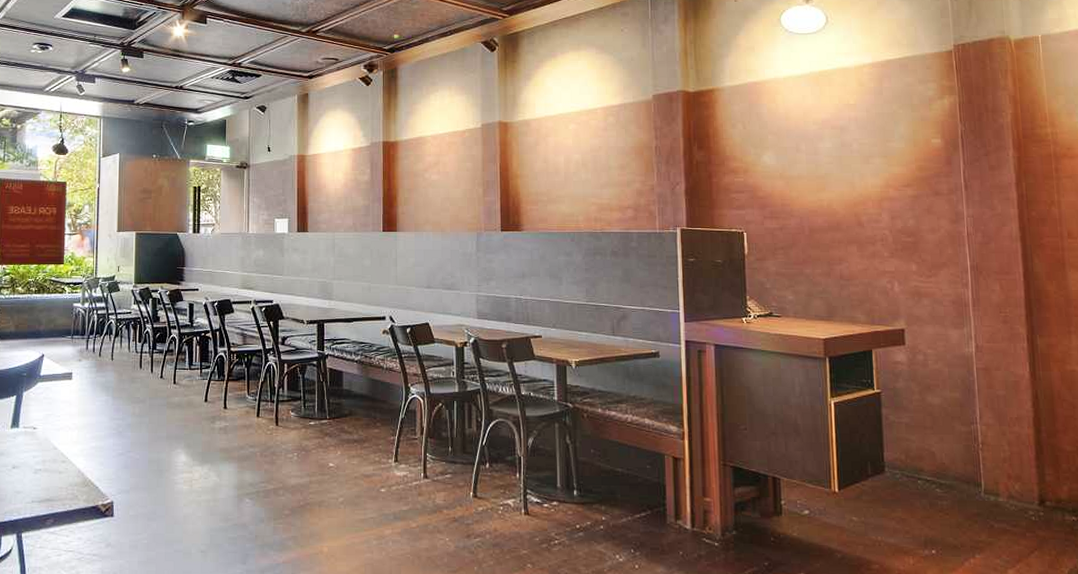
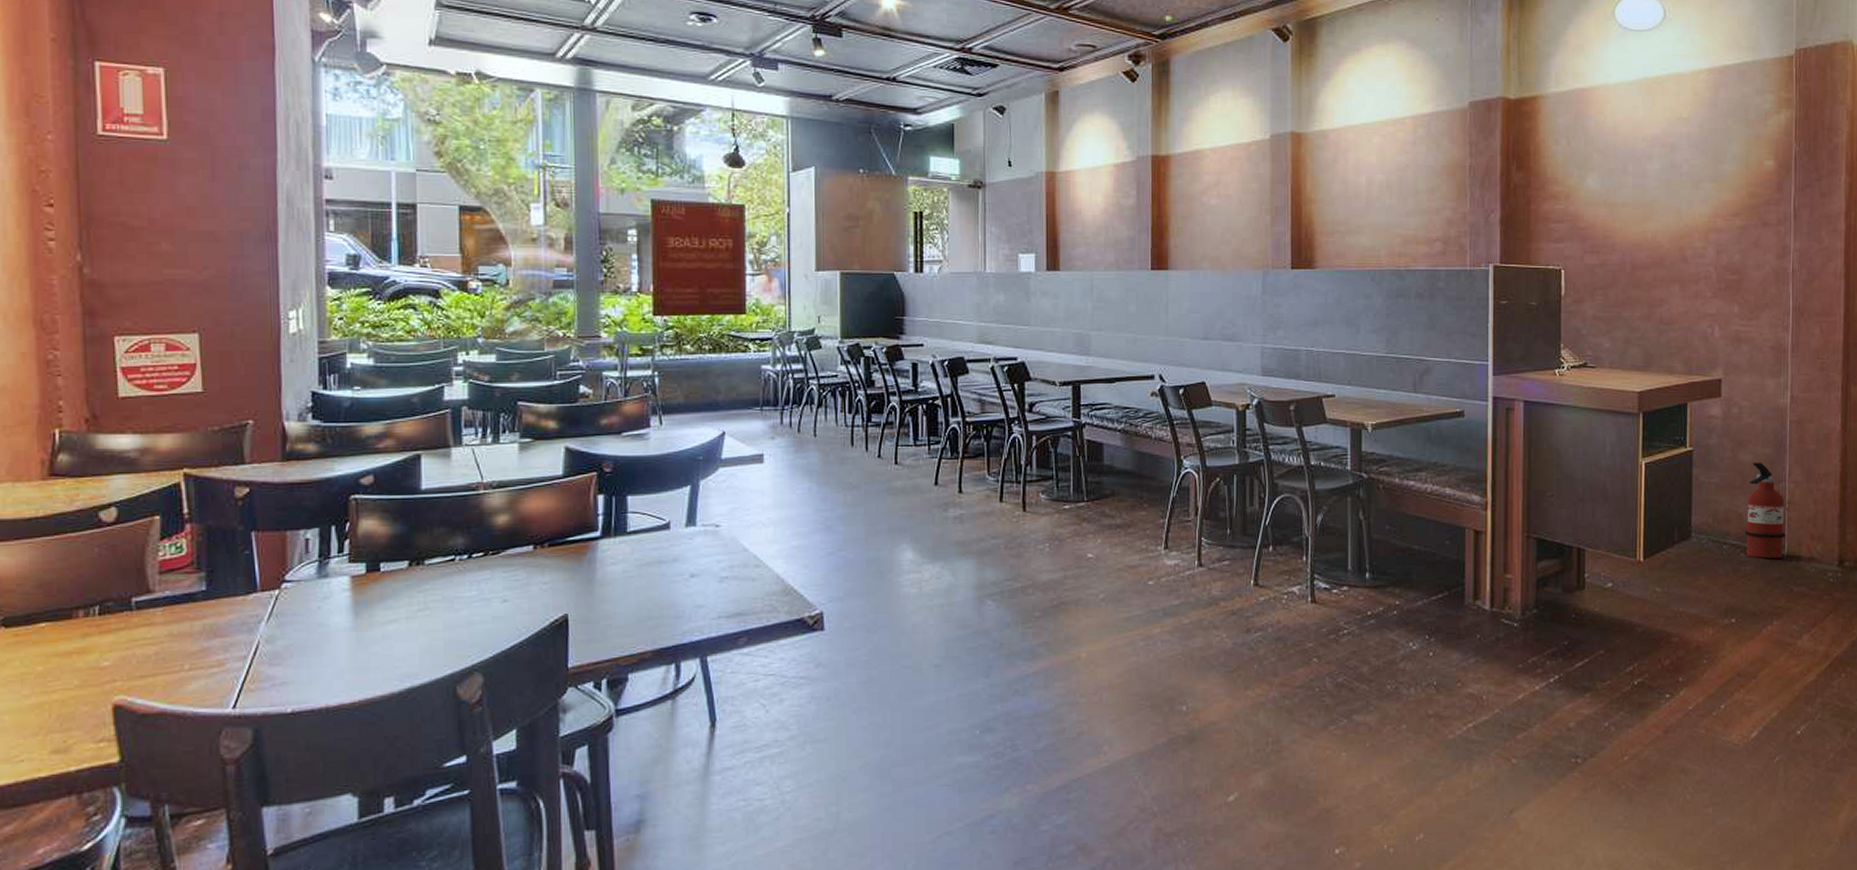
fire extinguisher: none [938,405,981,496] -> present [1744,462,1786,559]

